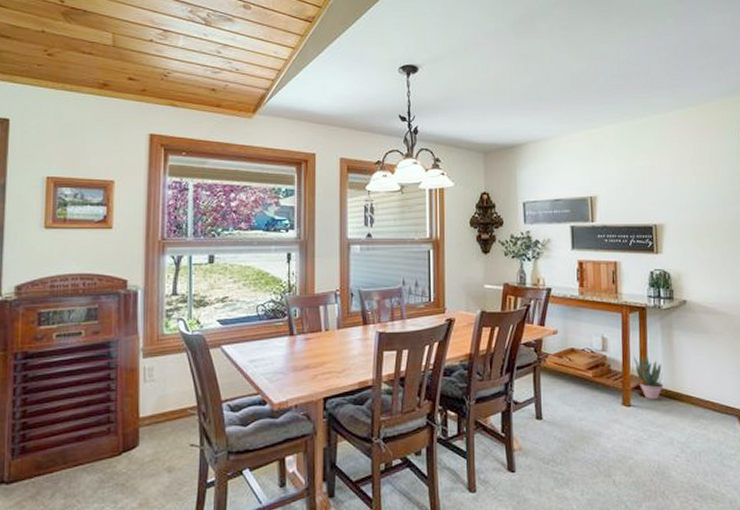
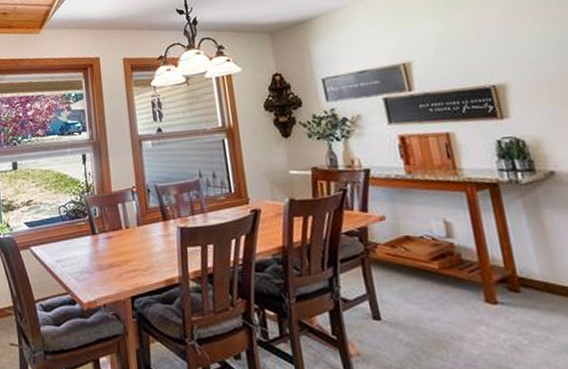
potted plant: present [633,356,664,400] -> none [490,242,541,296]

